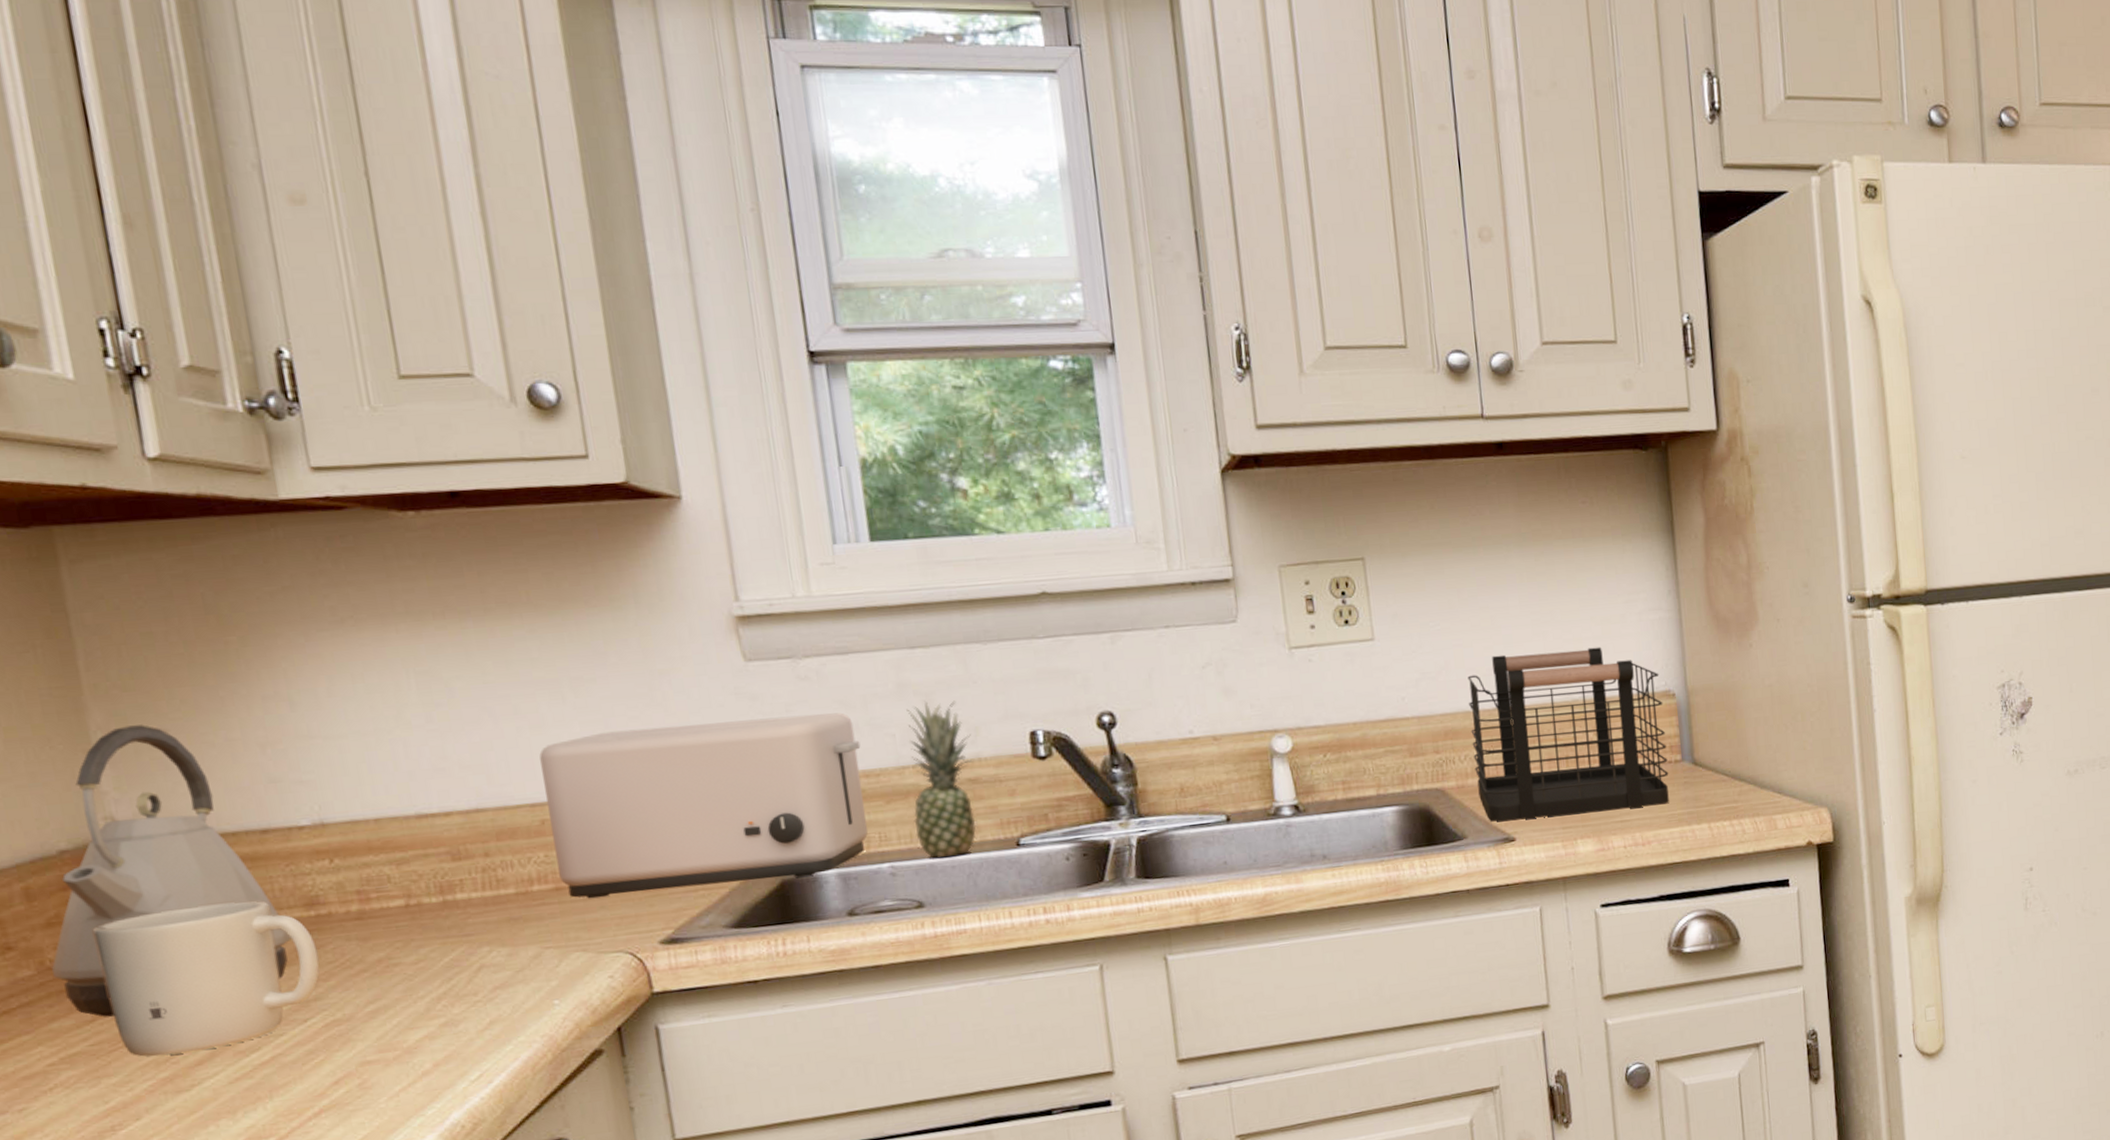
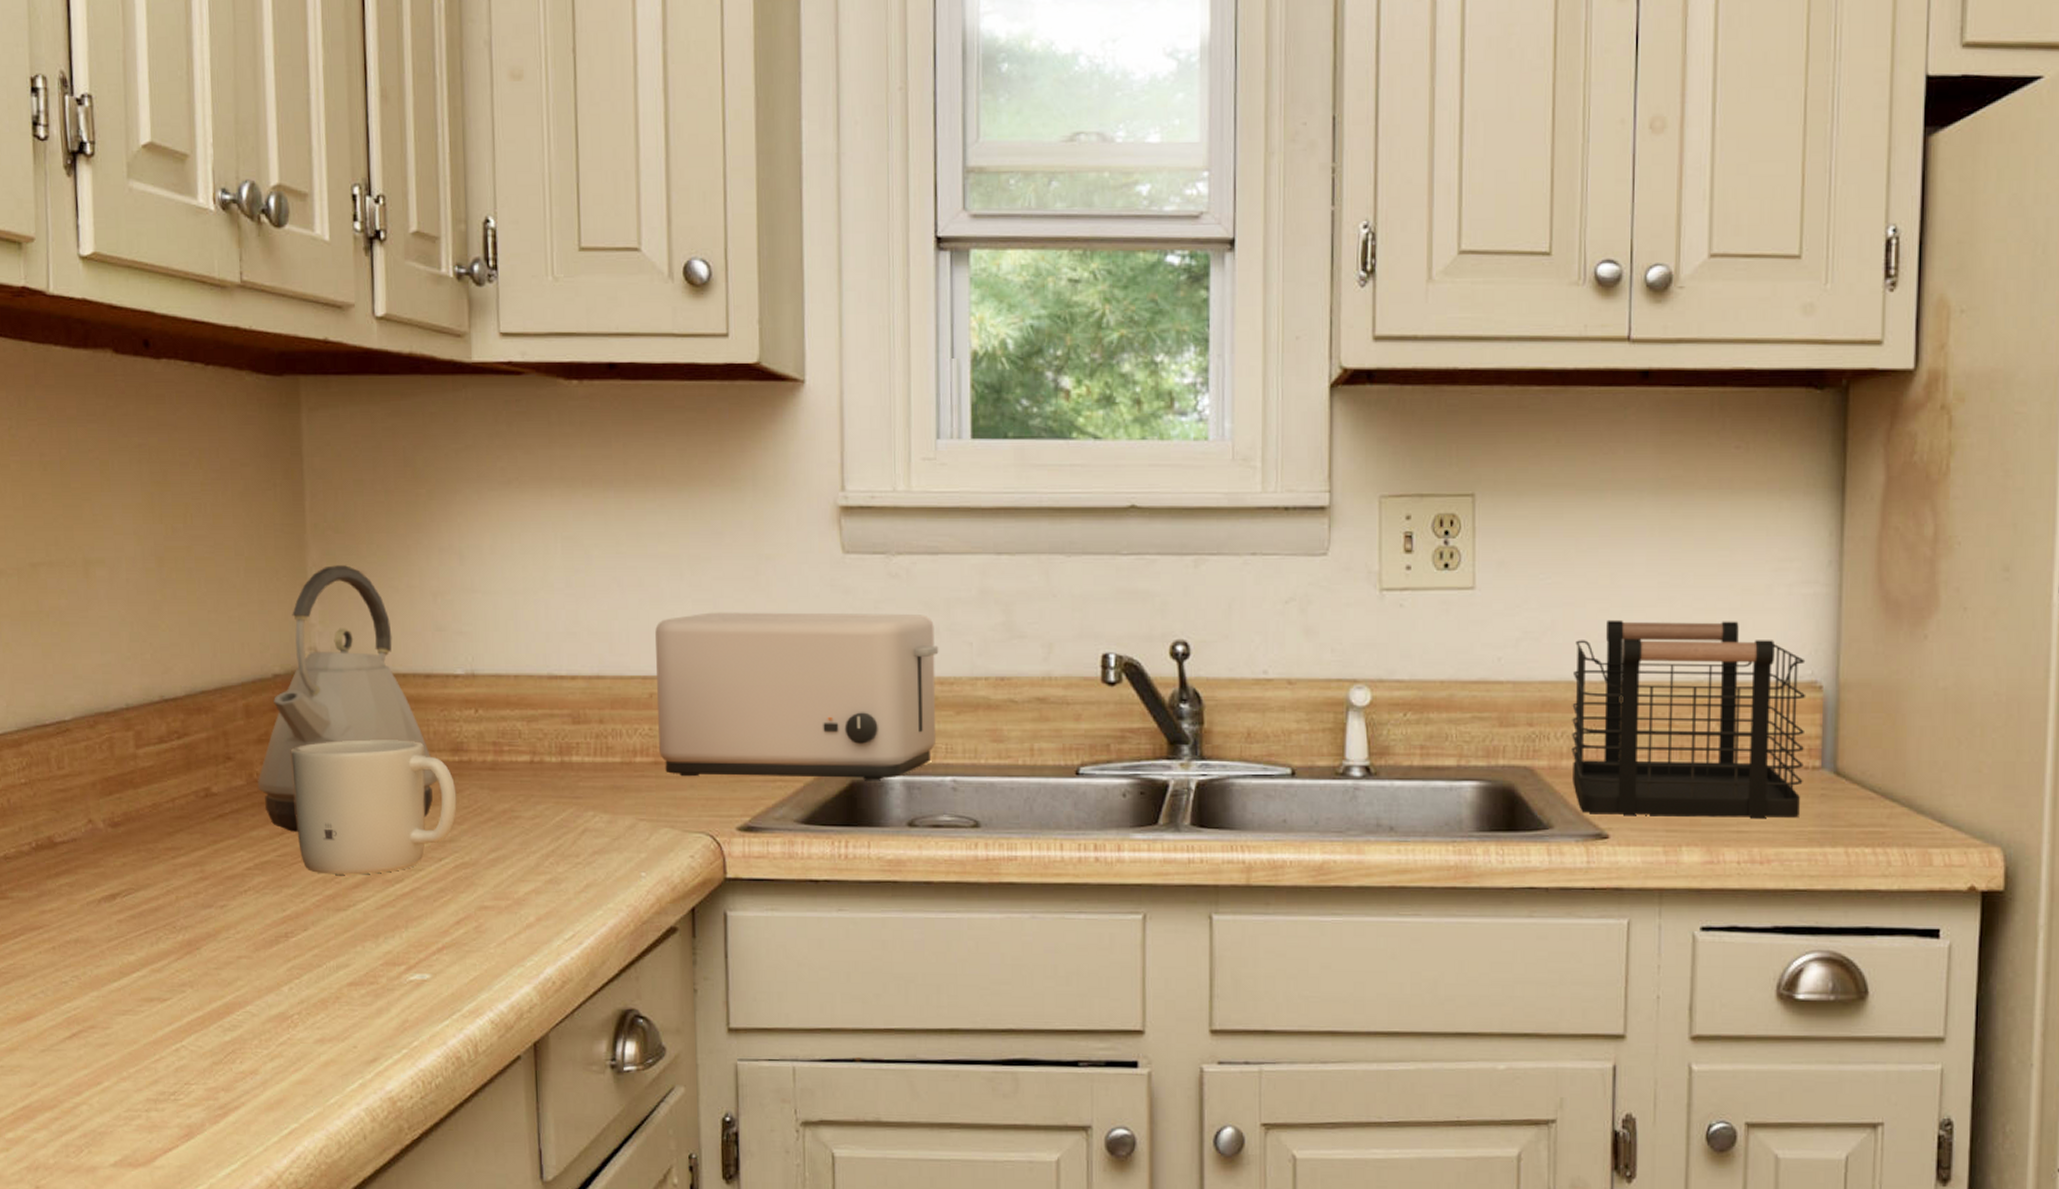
fruit: present [906,700,977,858] -> none [980,610,1045,778]

